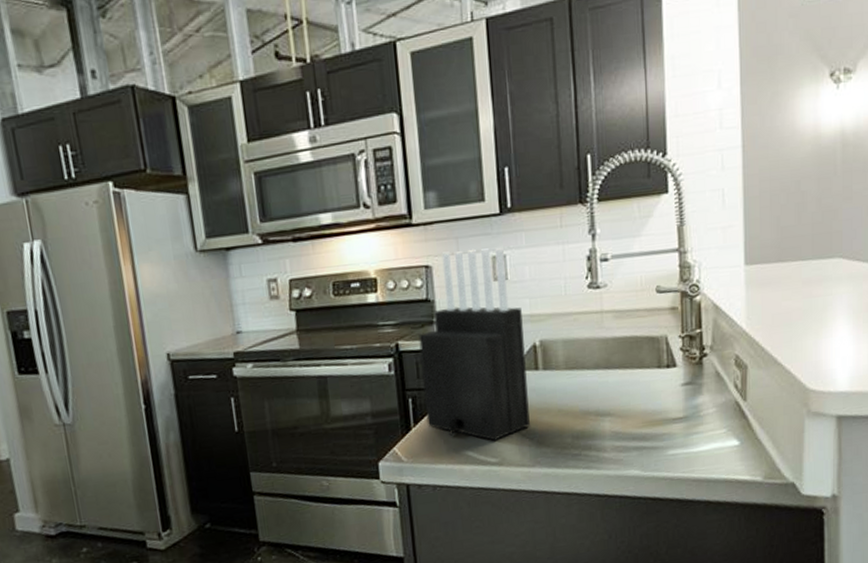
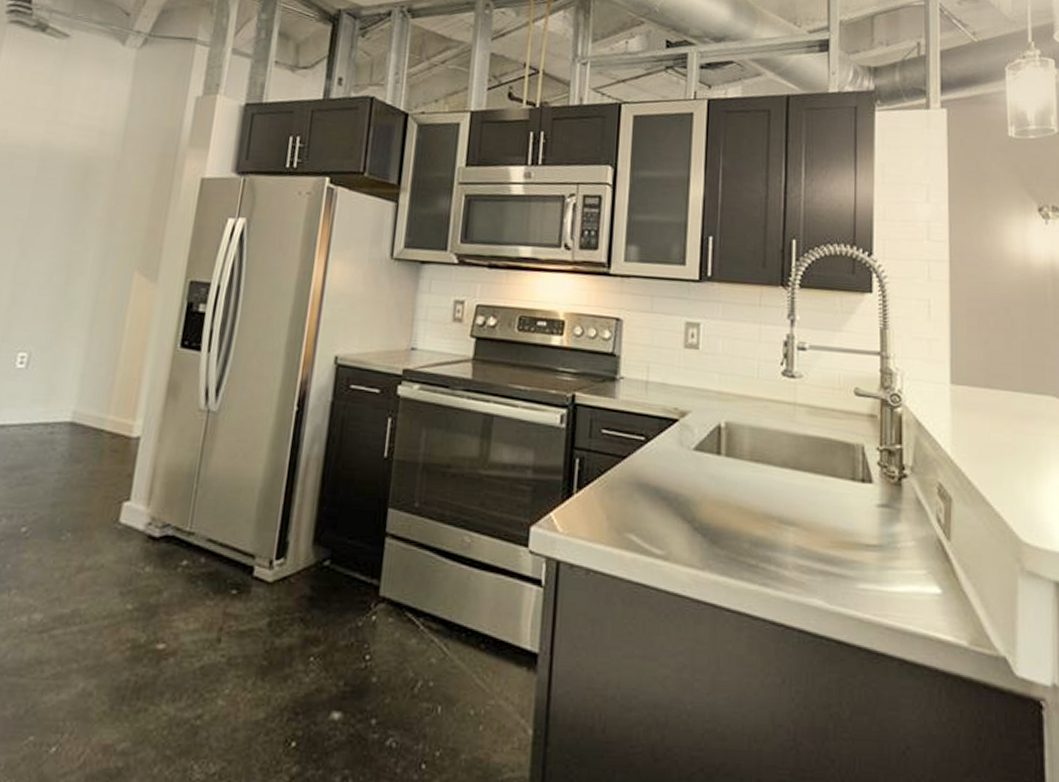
knife block: present [418,248,530,441] -> none [591,308,710,528]

